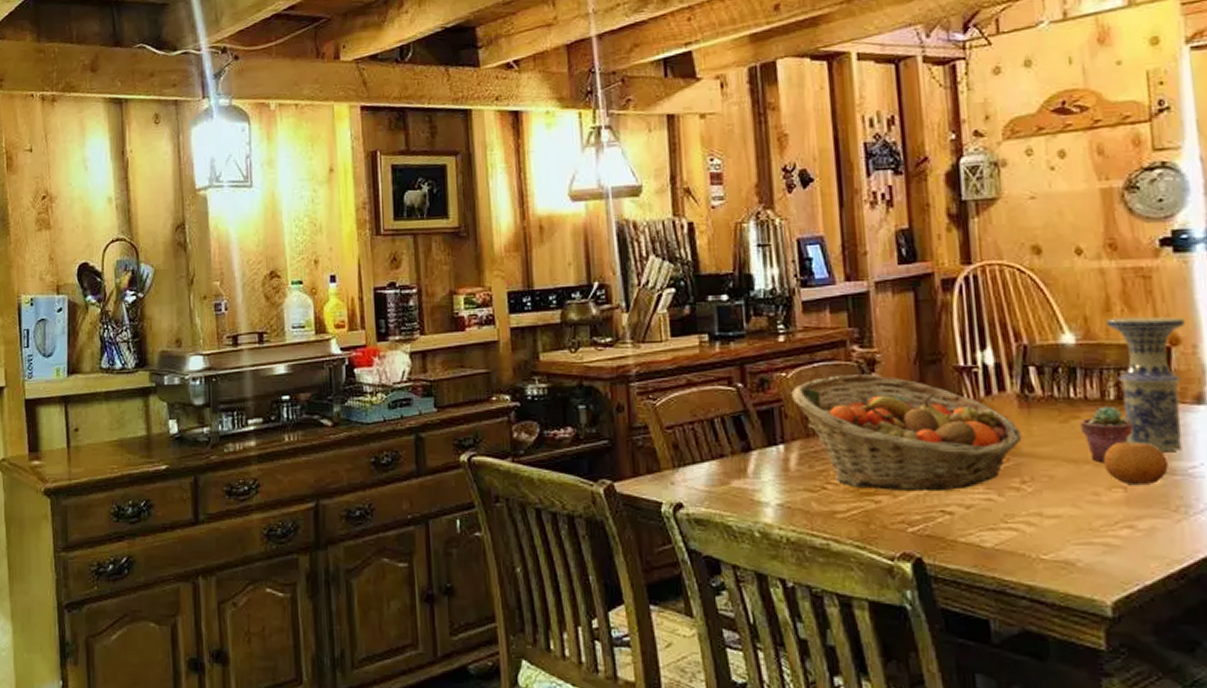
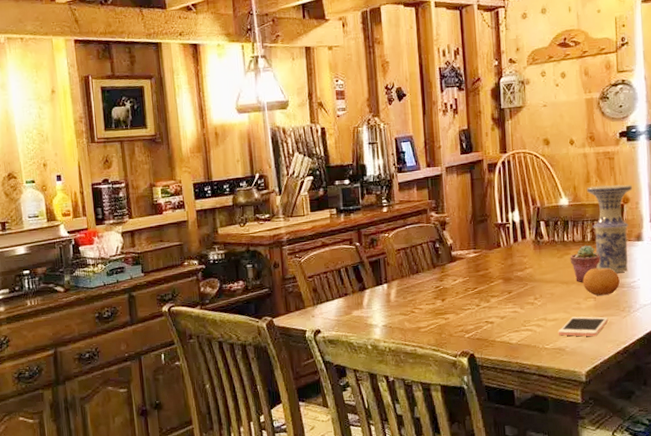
fruit basket: present [791,374,1022,492] -> none [391,232,536,311]
cell phone: none [1062,514,1150,548] -> present [558,316,609,337]

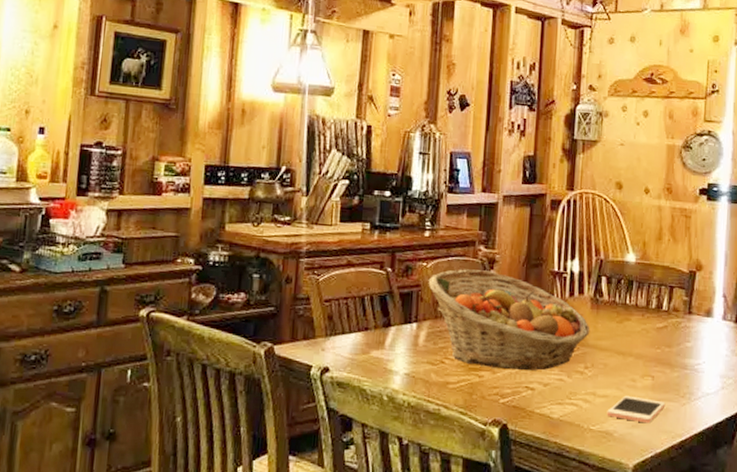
fruit basket: none [391,232,536,311] -> present [428,269,590,371]
potted succulent: present [570,245,601,282] -> none [630,312,664,356]
fruit: present [582,267,620,296] -> none [641,341,683,375]
vase: present [587,184,632,273] -> none [657,245,707,351]

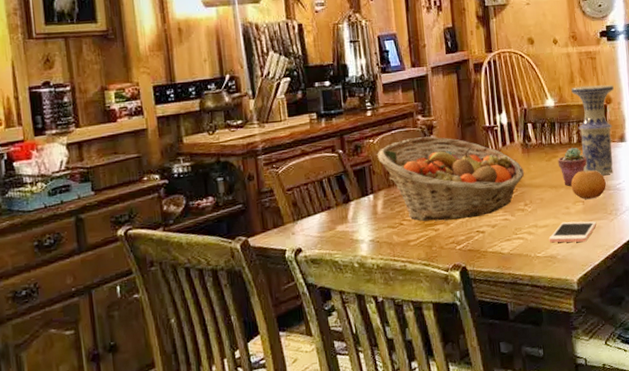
potted succulent: none [630,312,664,356] -> present [557,147,587,186]
fruit: none [641,341,683,375] -> present [571,170,606,199]
vase: none [657,245,707,351] -> present [571,84,614,175]

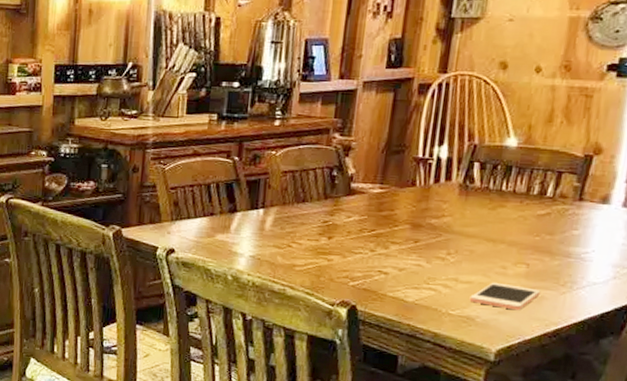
fruit basket: present [377,136,525,221] -> none [277,157,457,256]
potted succulent: present [557,147,587,186] -> none [504,199,547,243]
vase: present [571,84,614,175] -> none [538,127,611,239]
fruit: present [571,170,606,199] -> none [515,228,567,263]

